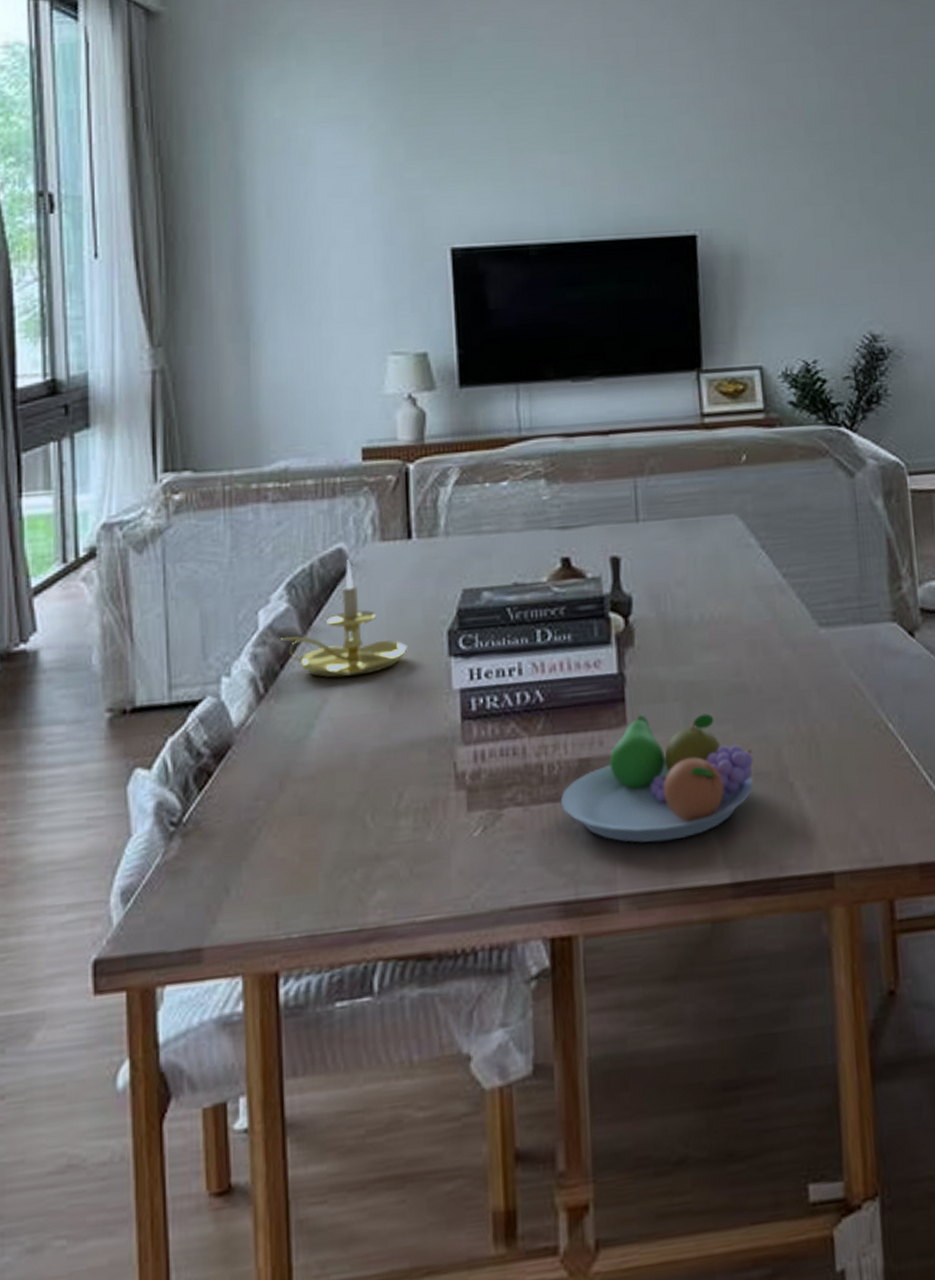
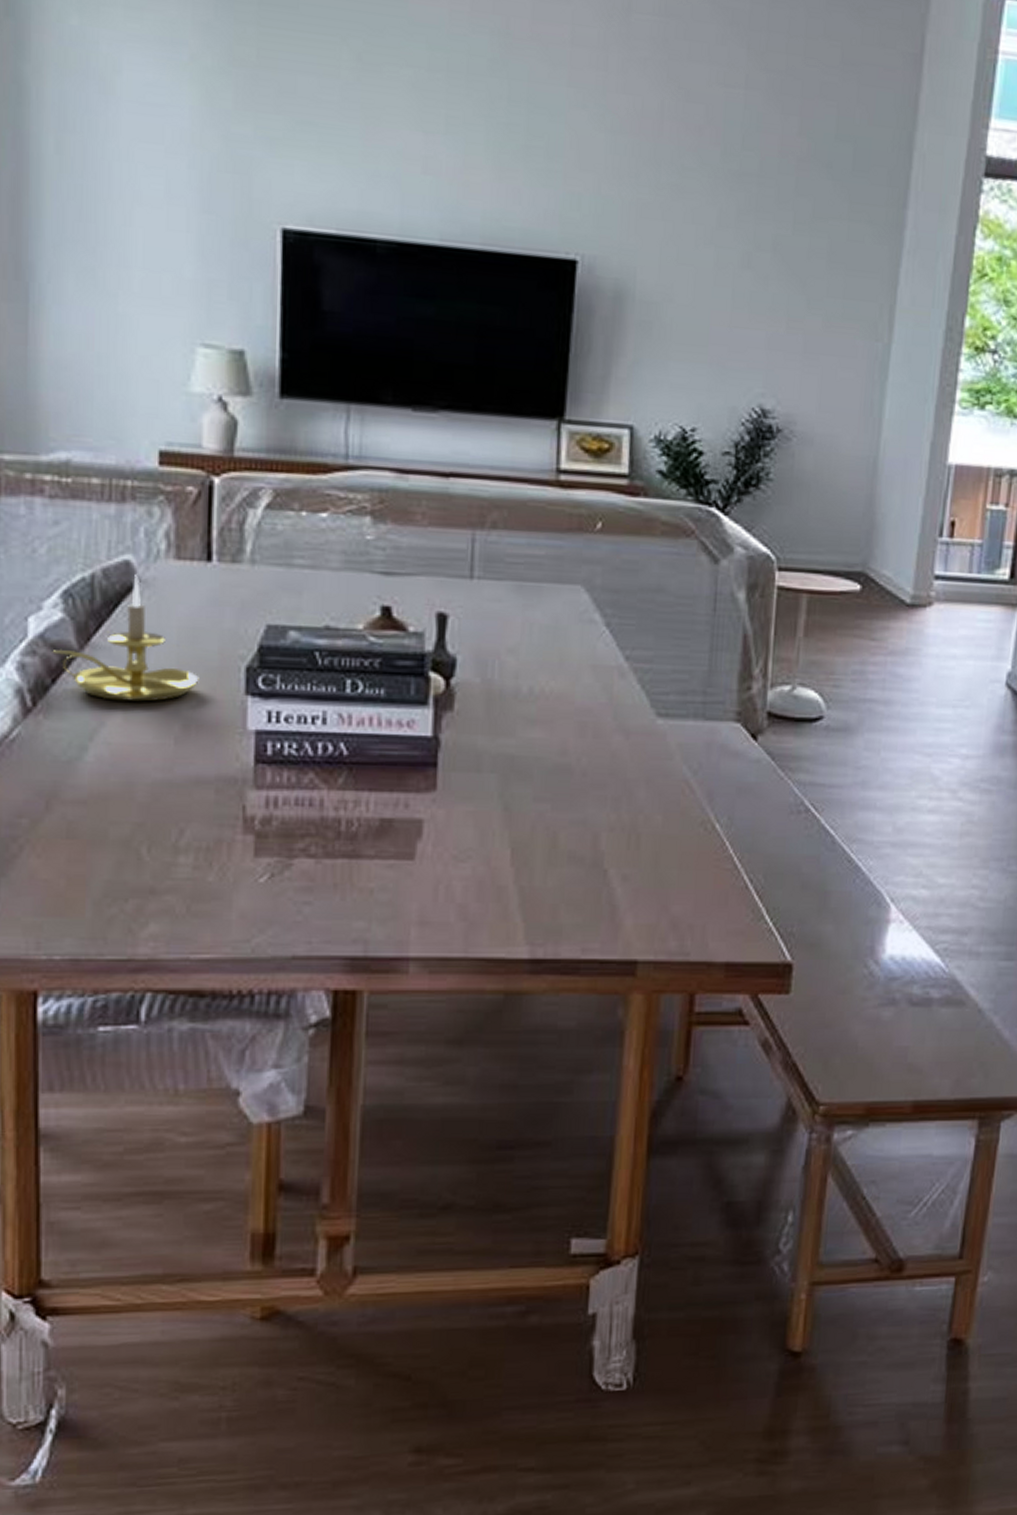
fruit bowl: present [560,713,754,843] -> none [356,782,569,911]

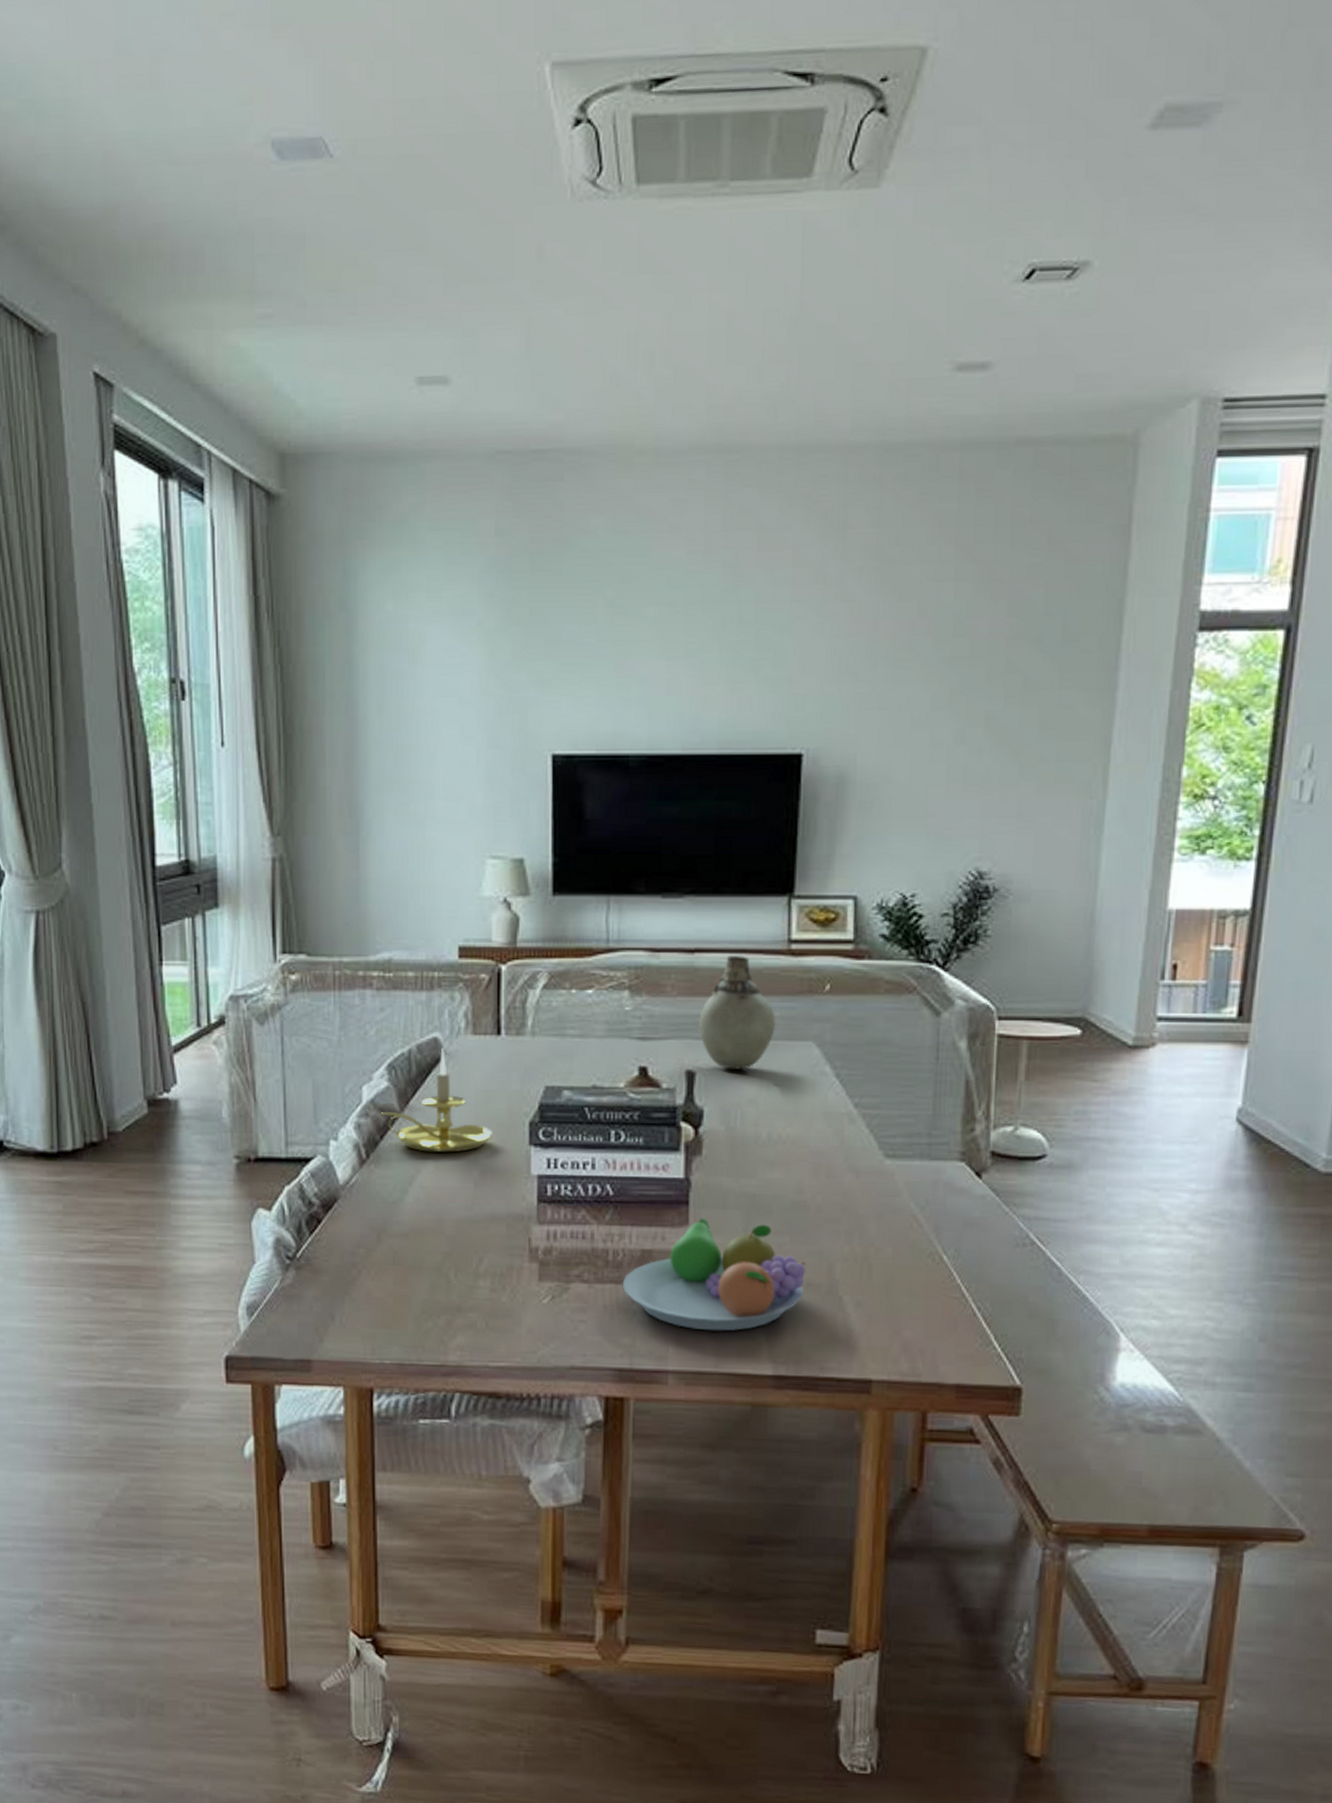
fruit bowl: none [356,782,569,911] -> present [622,1218,806,1332]
vase: none [453,483,540,614] -> present [699,956,775,1070]

